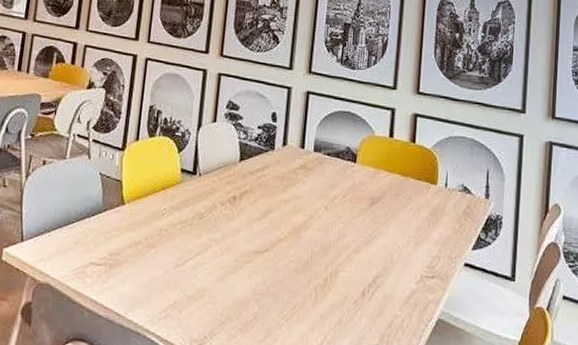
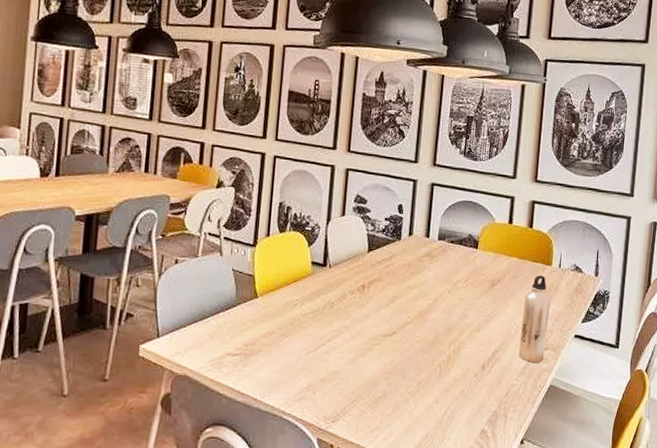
water bottle: none [402,195,437,292] -> present [518,275,551,363]

